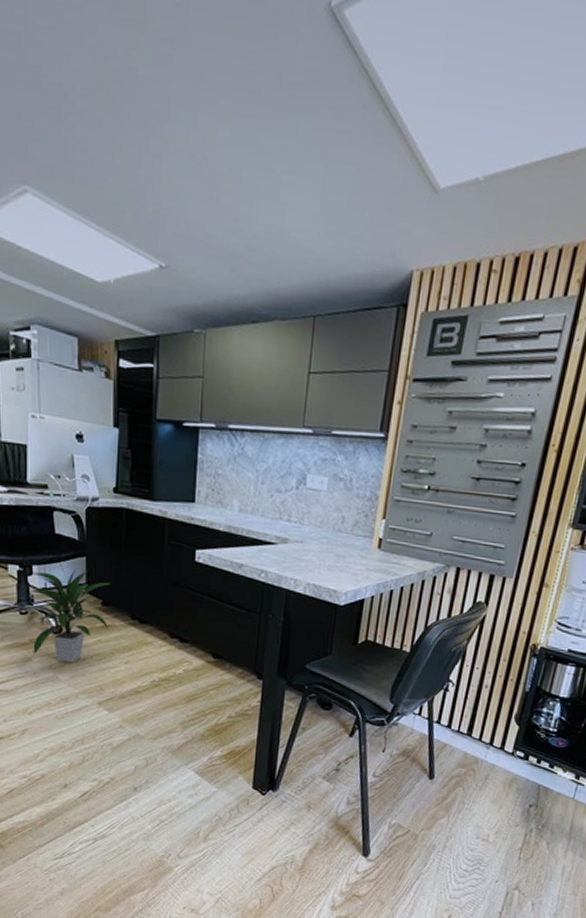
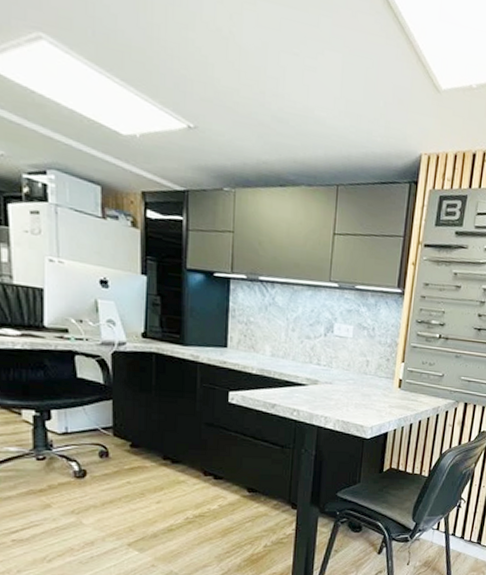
indoor plant: present [29,569,109,663] -> none [47,412,139,507]

